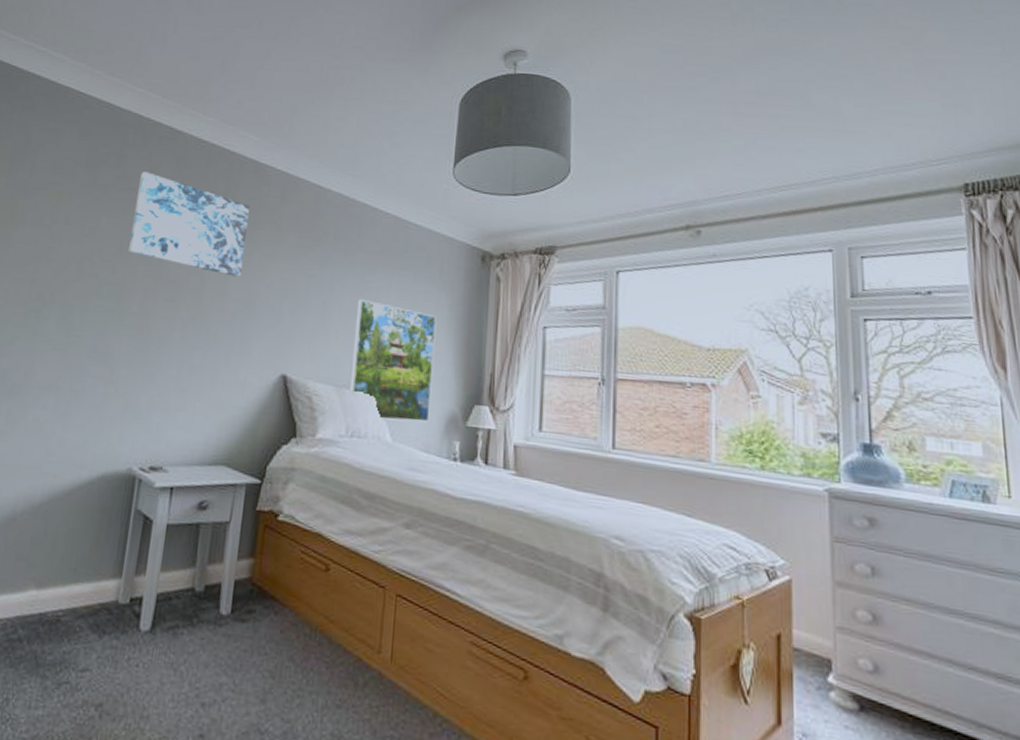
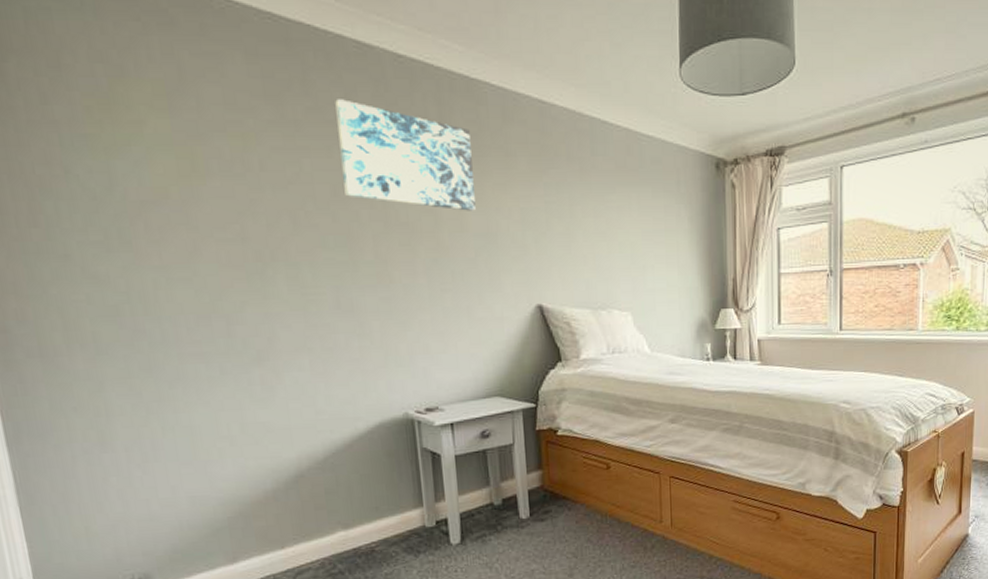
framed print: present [348,299,437,422] -> none [600,221,682,333]

